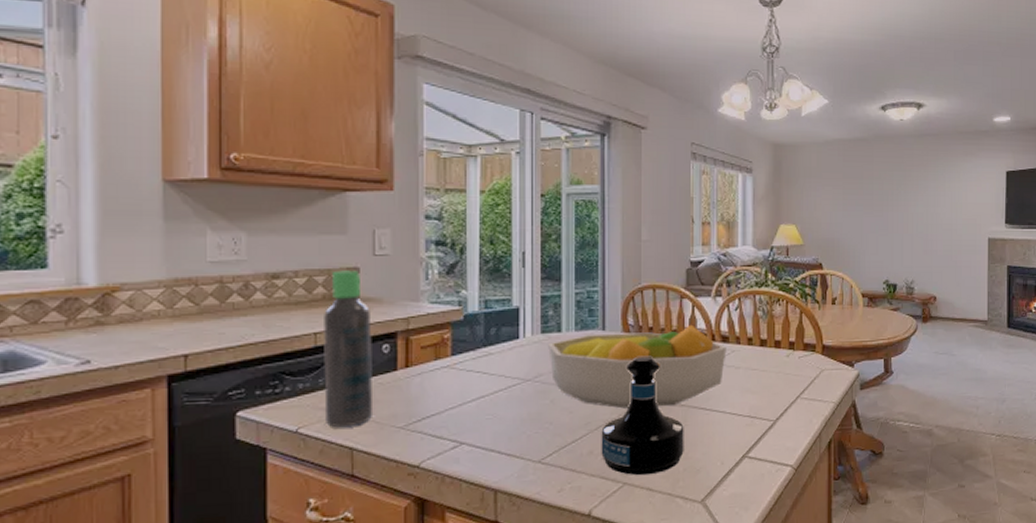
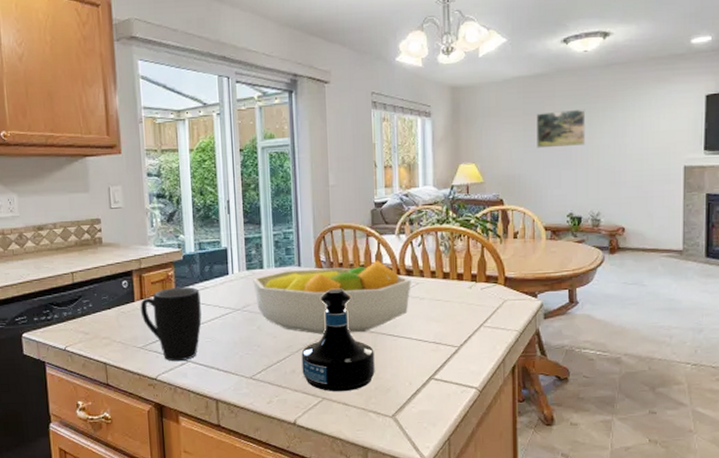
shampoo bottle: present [322,270,374,428] -> none [77,221,120,347]
mug: none [404,352,482,445] -> present [140,286,202,362]
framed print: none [855,176,901,213] -> present [536,108,586,149]

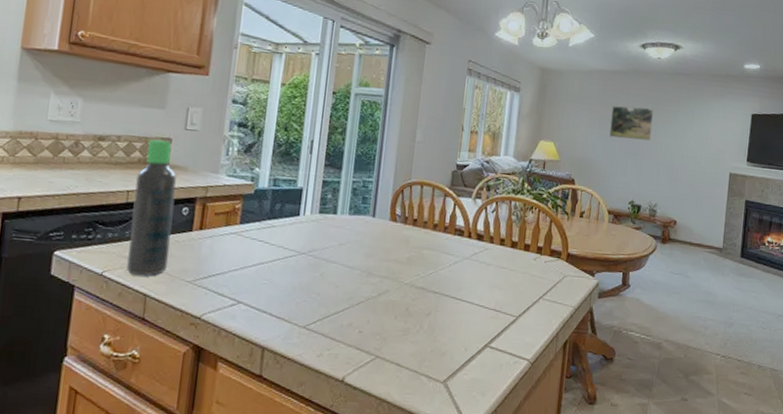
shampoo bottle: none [77,221,120,347] -> present [127,139,176,276]
mug: present [140,286,202,362] -> none [196,221,266,302]
fruit bowl: present [253,260,411,334] -> none [323,219,481,292]
tequila bottle: present [301,288,375,392] -> none [359,243,435,352]

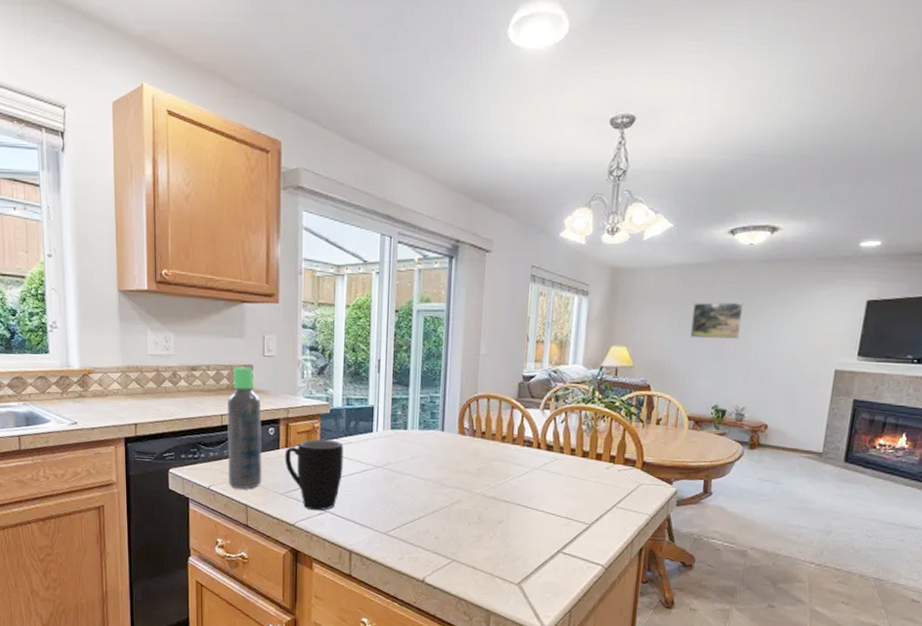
mug: none [196,221,266,302] -> present [284,439,344,511]

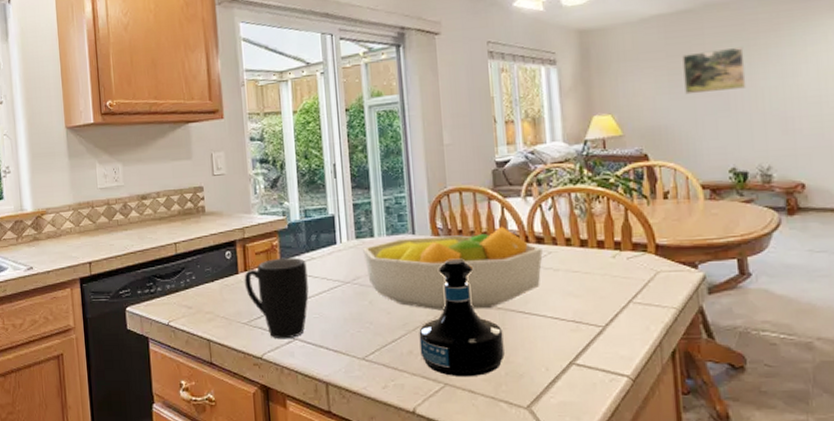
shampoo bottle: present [226,367,263,489] -> none [180,189,223,322]
fruit bowl: none [396,432,551,502] -> present [363,226,543,311]
tequila bottle: none [435,455,507,556] -> present [419,258,505,377]

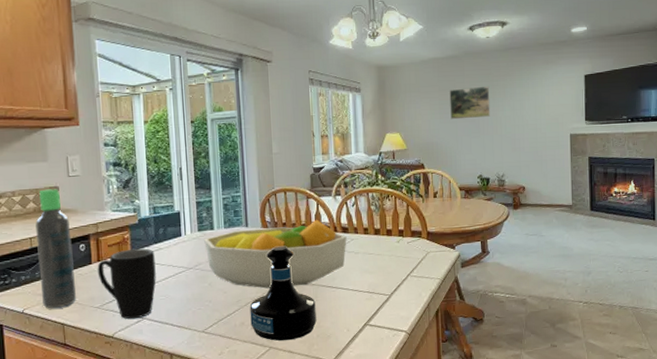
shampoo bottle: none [180,189,223,322] -> present [35,189,77,309]

